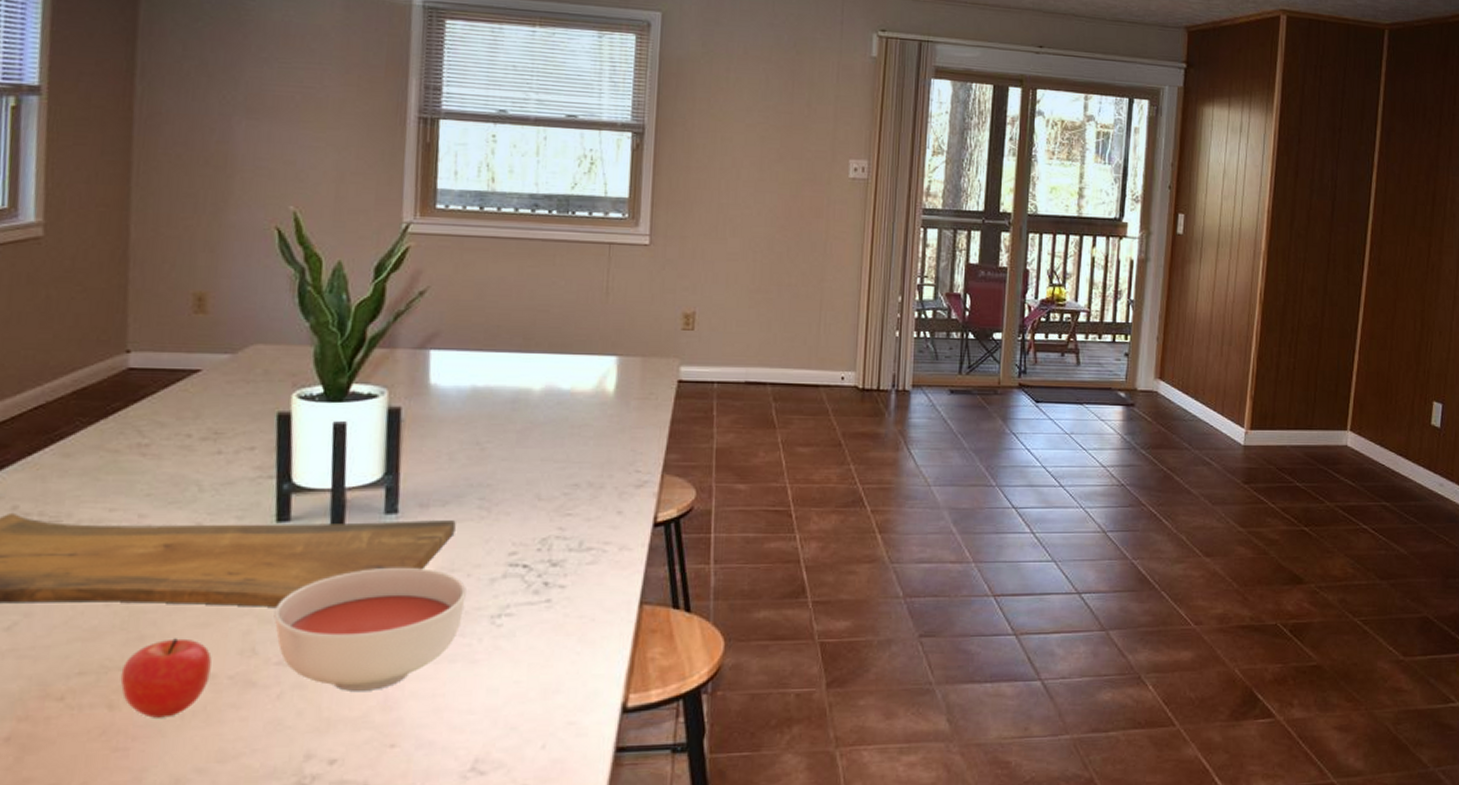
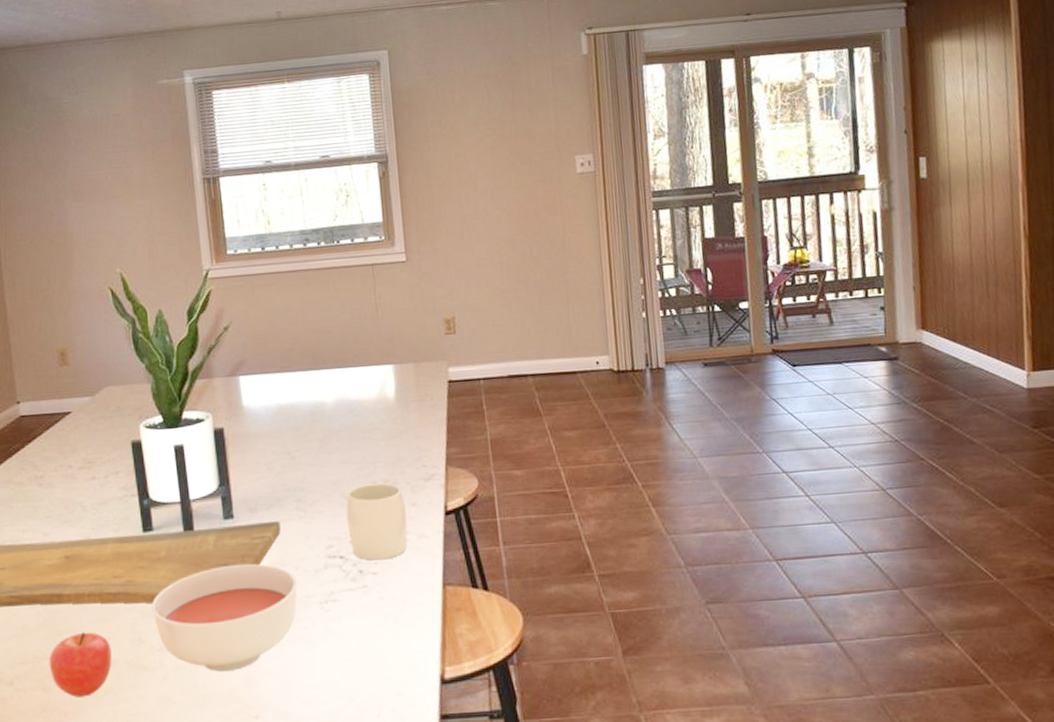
mug: none [537,486,610,572] -> present [346,483,408,561]

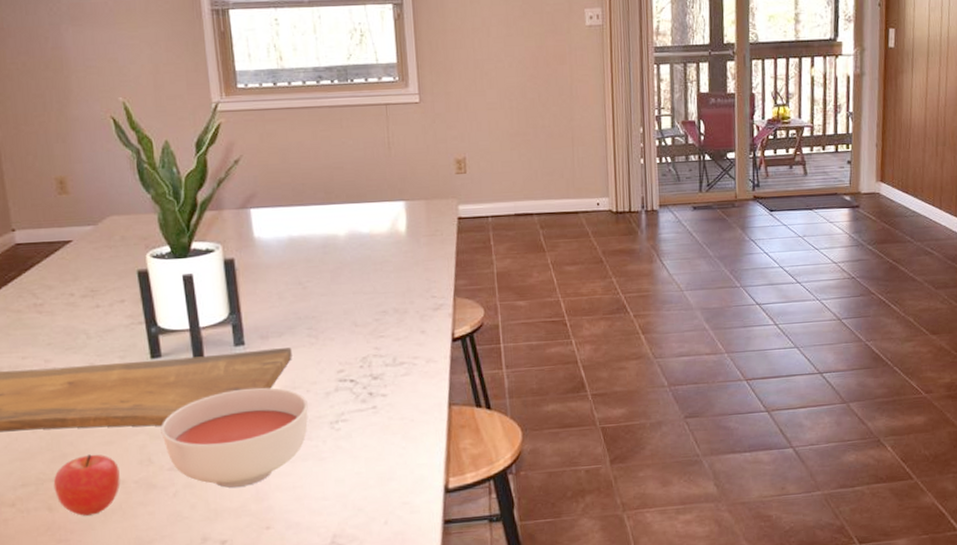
mug: present [346,483,408,561] -> none [357,312,416,384]

